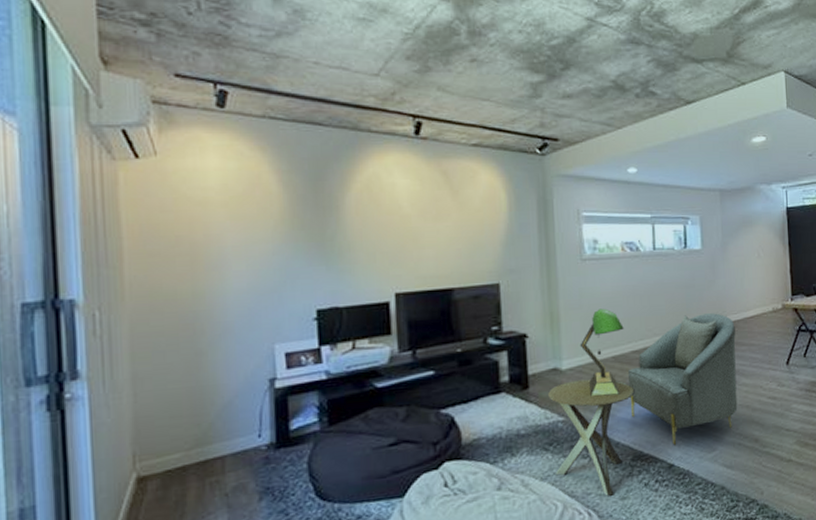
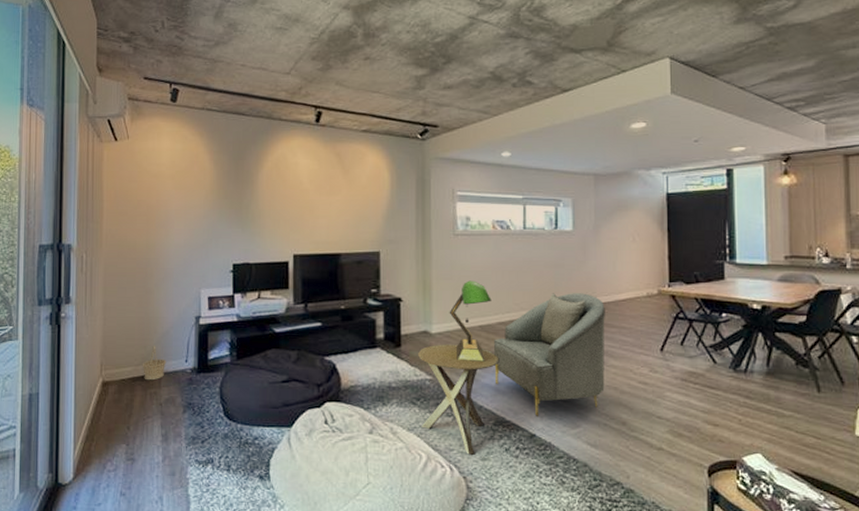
basket: none [195,421,232,467] -> present [142,345,167,381]

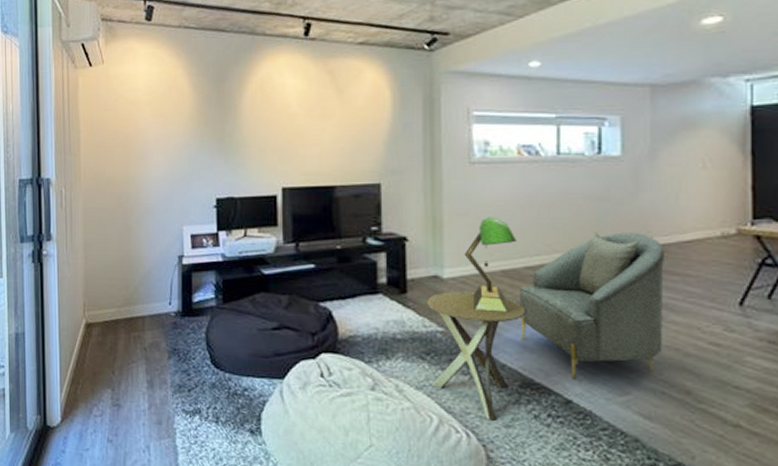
basket: present [142,345,167,381] -> none [124,286,150,323]

